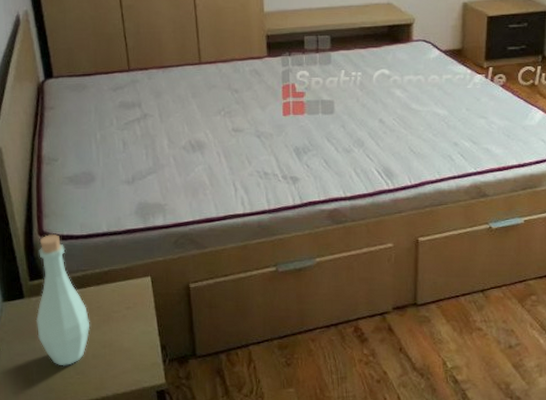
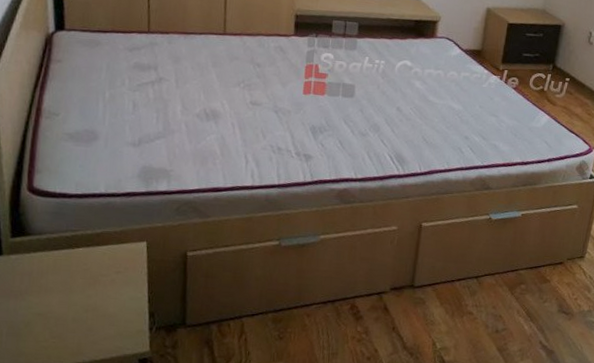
bottle: present [35,233,91,366] -> none [12,190,74,329]

